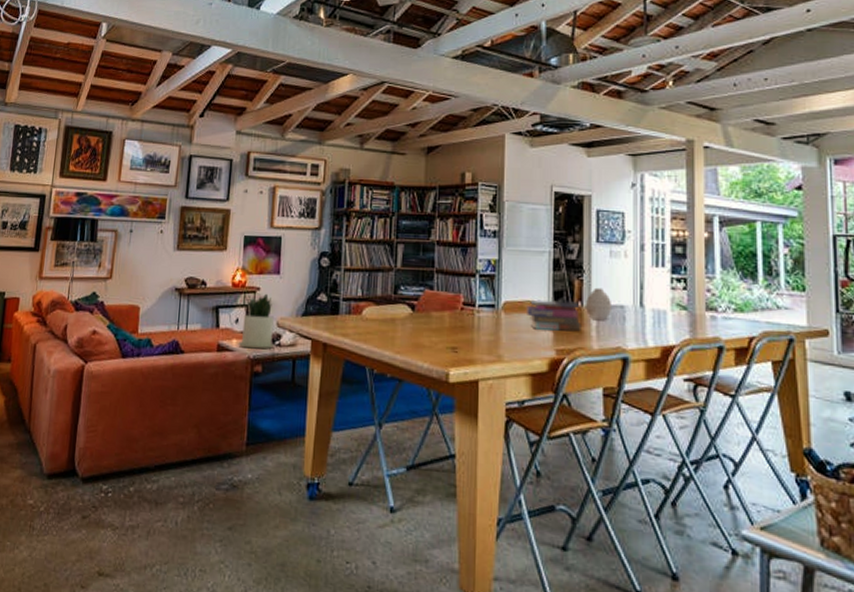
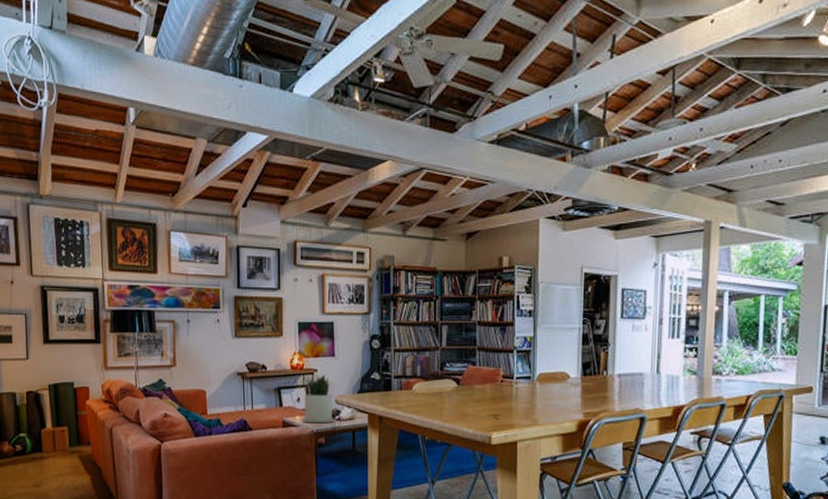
books: none [352,274,385,301] -> present [402,354,431,377]
books: present [527,299,582,332] -> none [559,370,606,398]
vase: present [586,287,613,321] -> none [610,358,633,387]

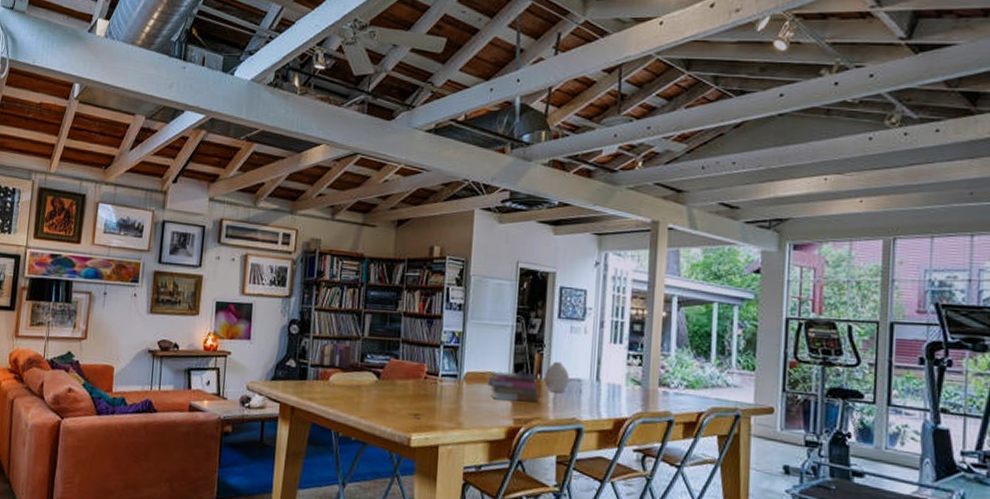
planter: present [301,374,335,424] -> none [209,357,245,411]
books: none [559,370,606,398] -> present [487,371,539,403]
vase: none [610,358,633,387] -> present [544,361,570,394]

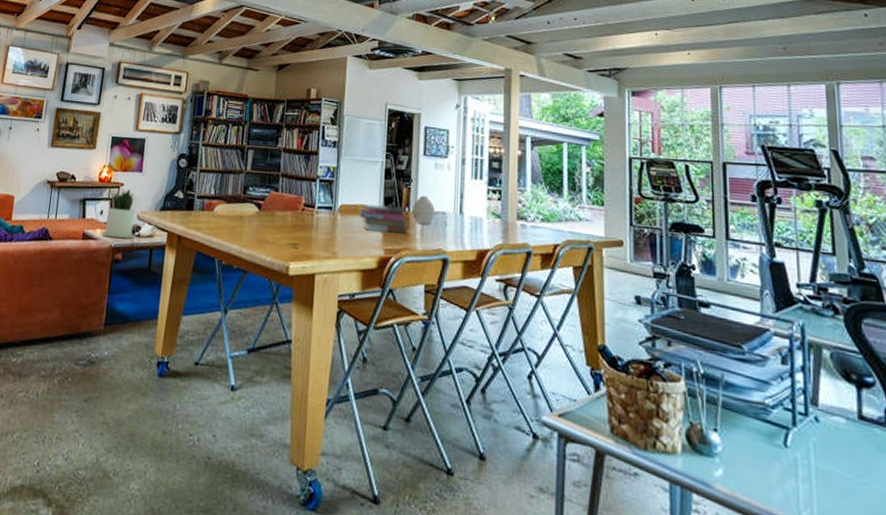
planter: none [209,357,245,411] -> present [101,189,135,239]
books: present [320,342,352,368] -> none [205,176,236,200]

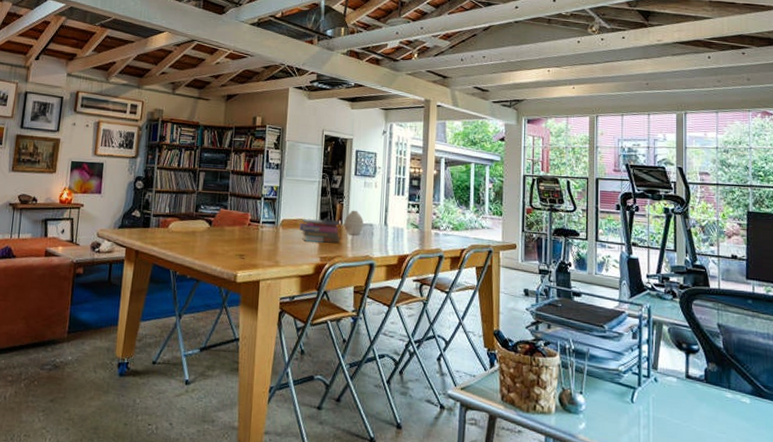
planter: present [101,189,135,239] -> none [63,209,95,255]

